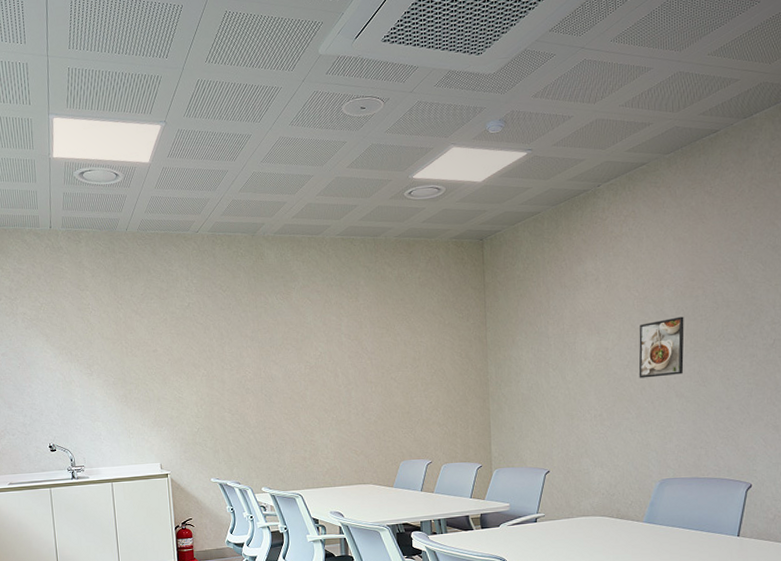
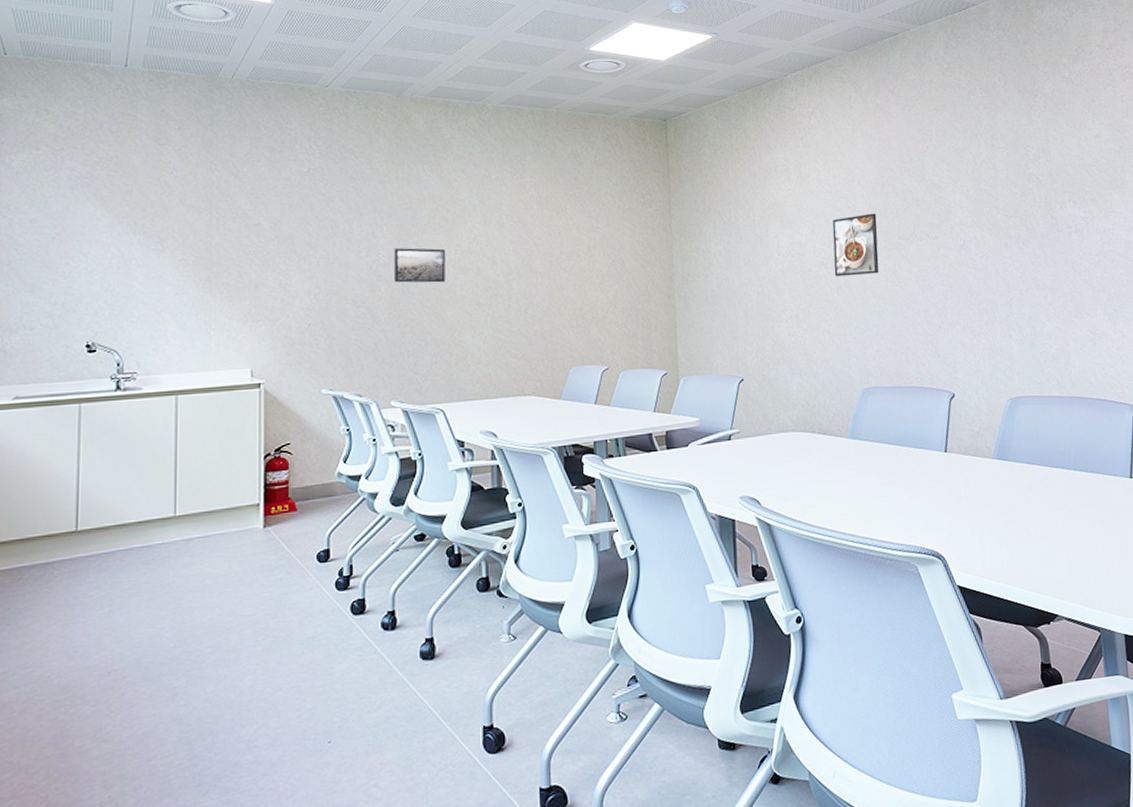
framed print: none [257,365,298,395] -> present [394,248,445,283]

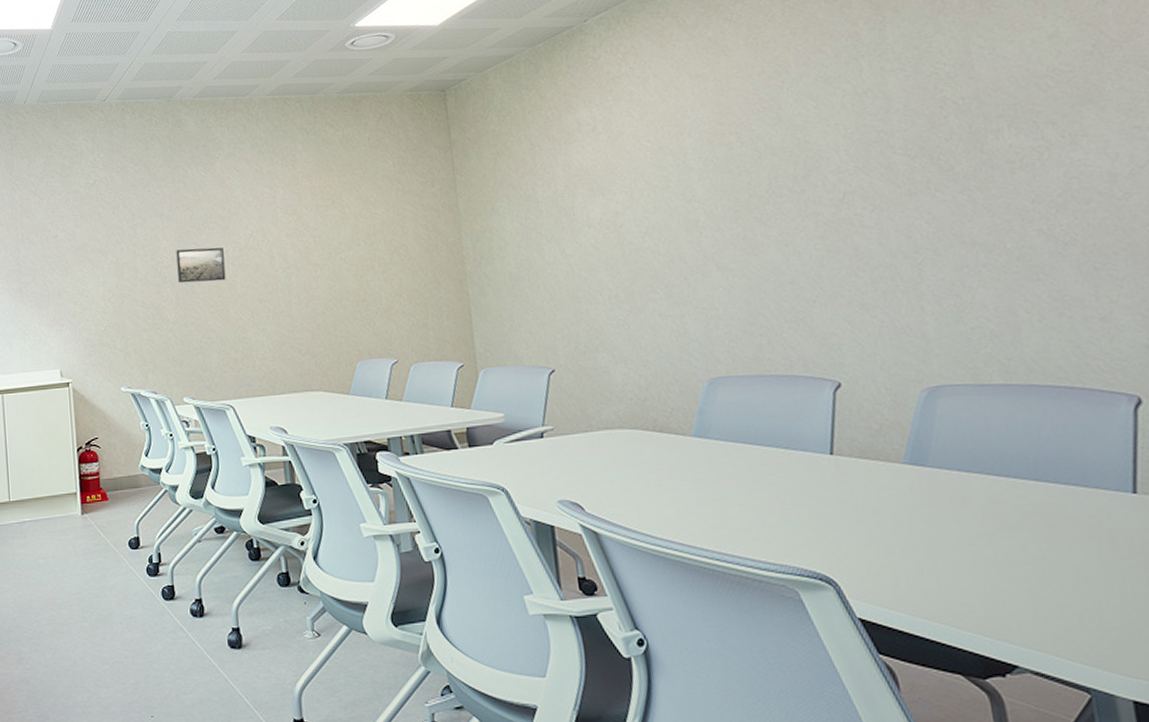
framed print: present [832,213,879,277] -> none [657,169,723,248]

